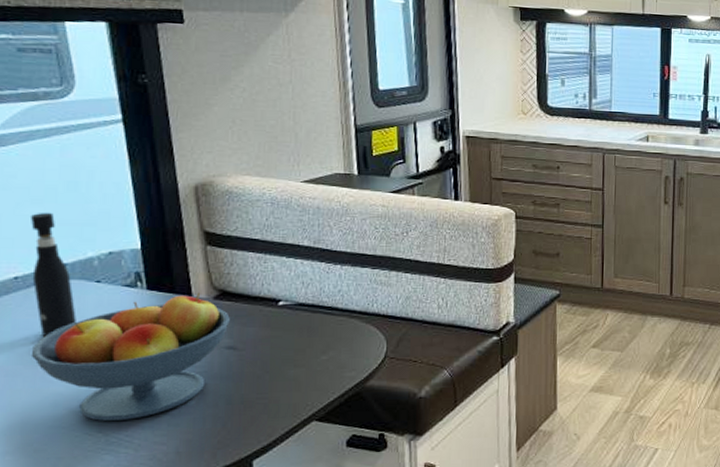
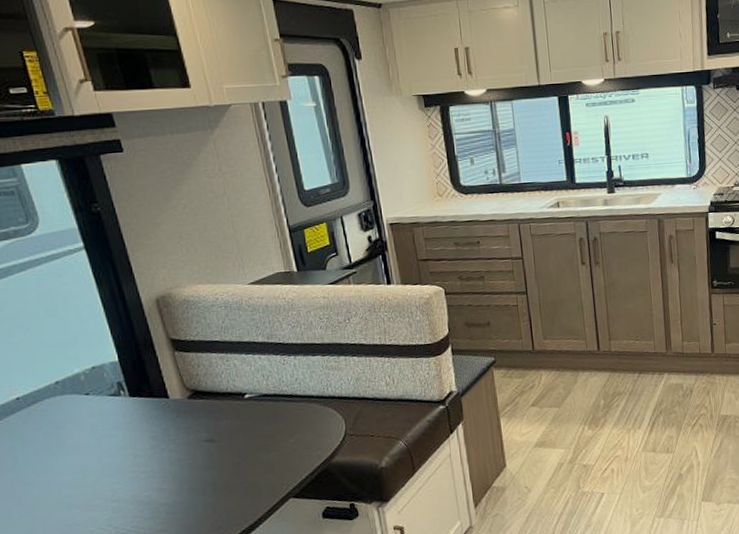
pepper grinder: present [29,212,76,336] -> none [20,337,75,447]
fruit bowl: present [30,292,230,422] -> none [41,394,205,516]

